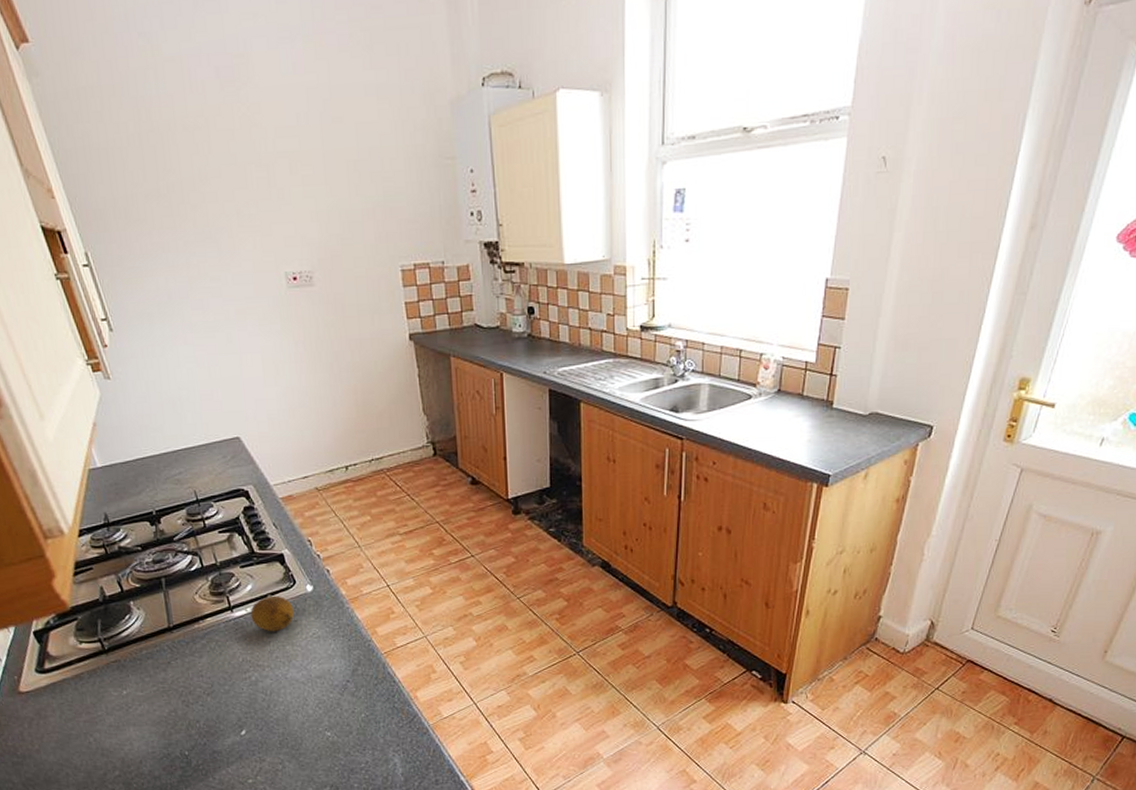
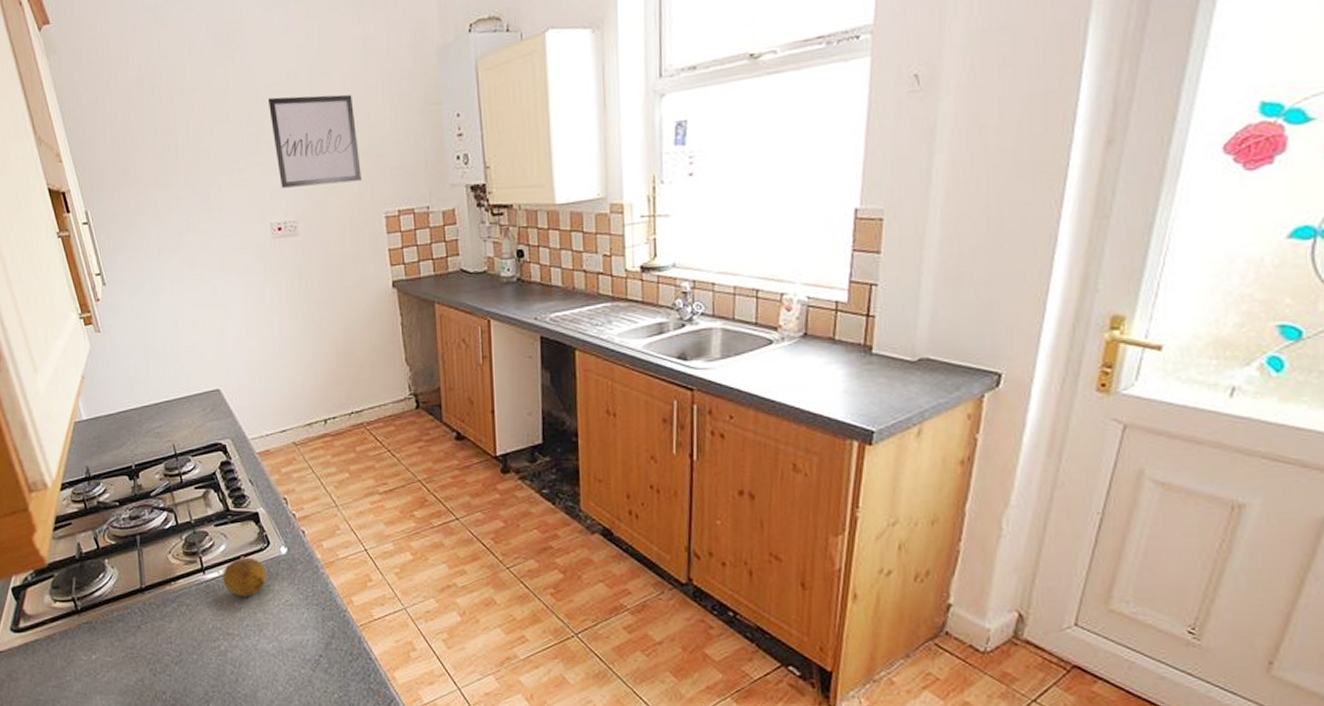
wall art: none [277,141,377,237] -> present [267,94,362,188]

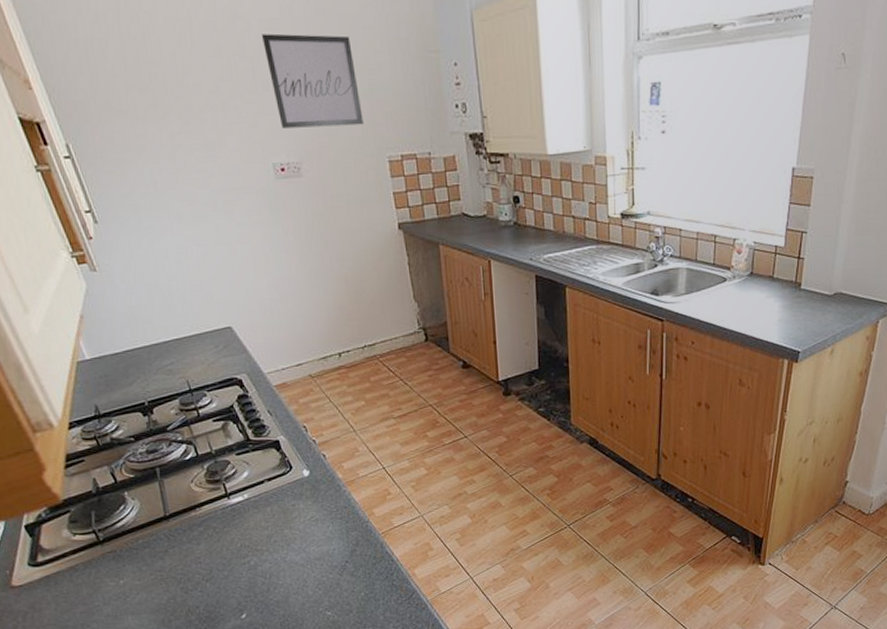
fruit: present [223,557,267,597] -> none [248,481,292,517]

